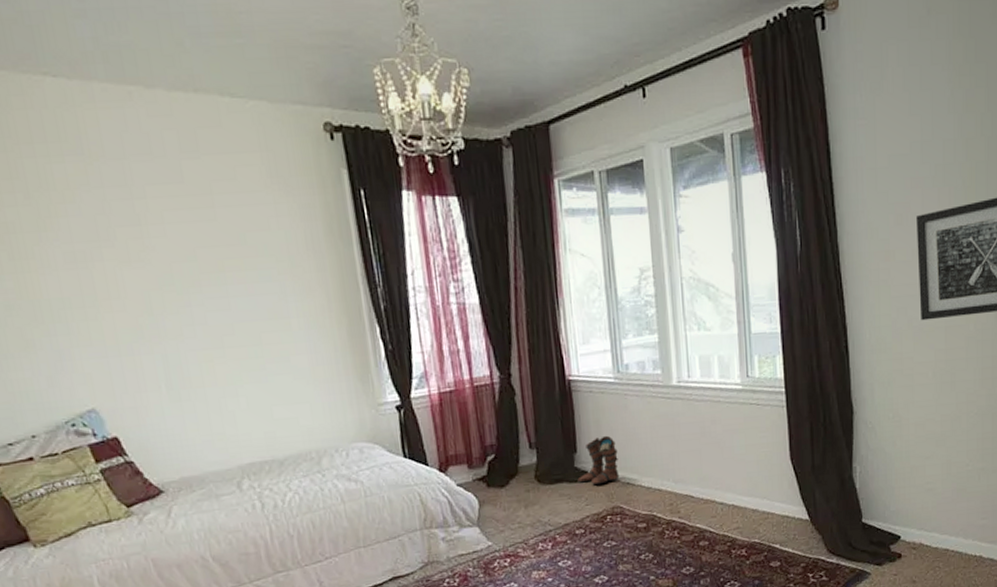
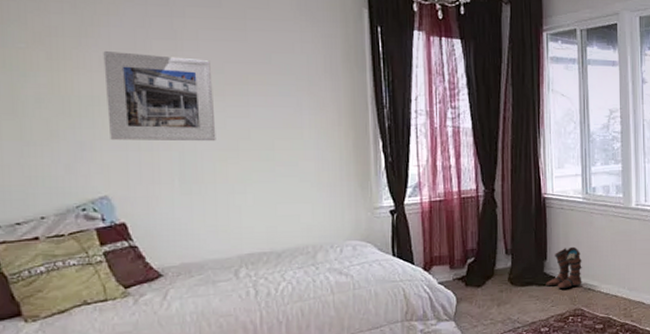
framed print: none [66,245,199,347] -> present [103,51,216,142]

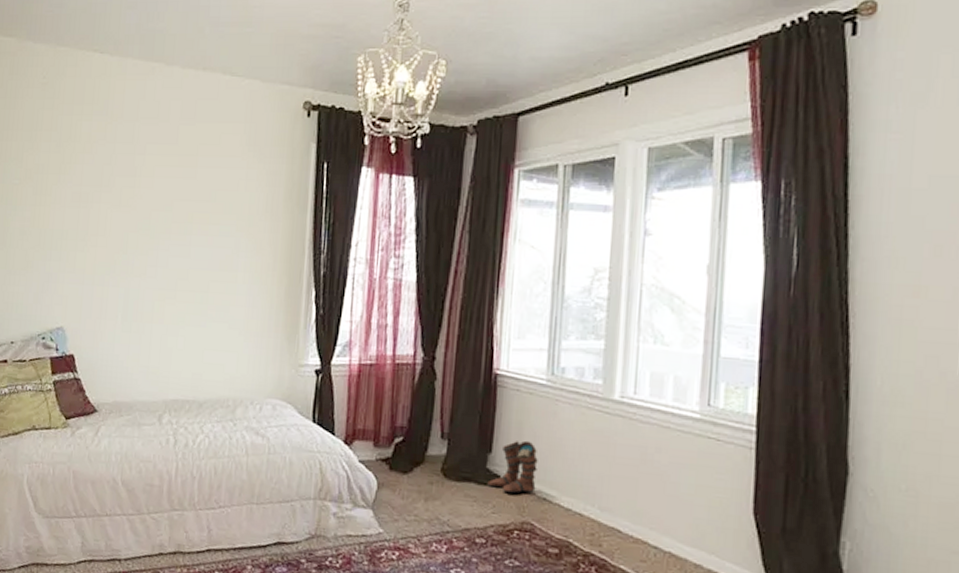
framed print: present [103,51,216,142] -> none [71,188,162,280]

